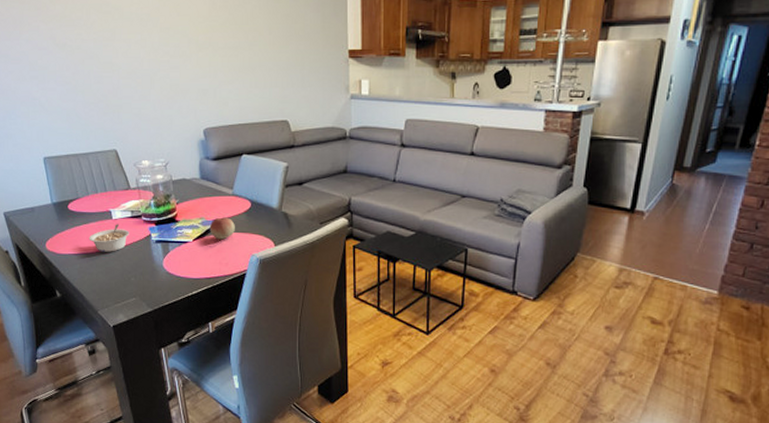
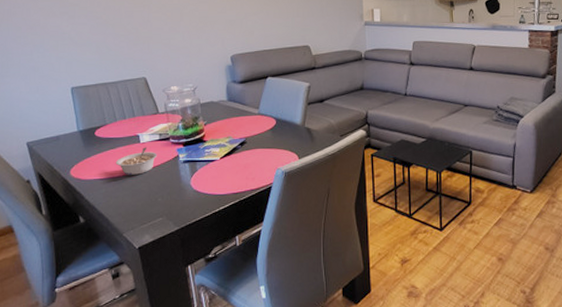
fruit: present [209,217,235,240] -> none [236,135,261,156]

